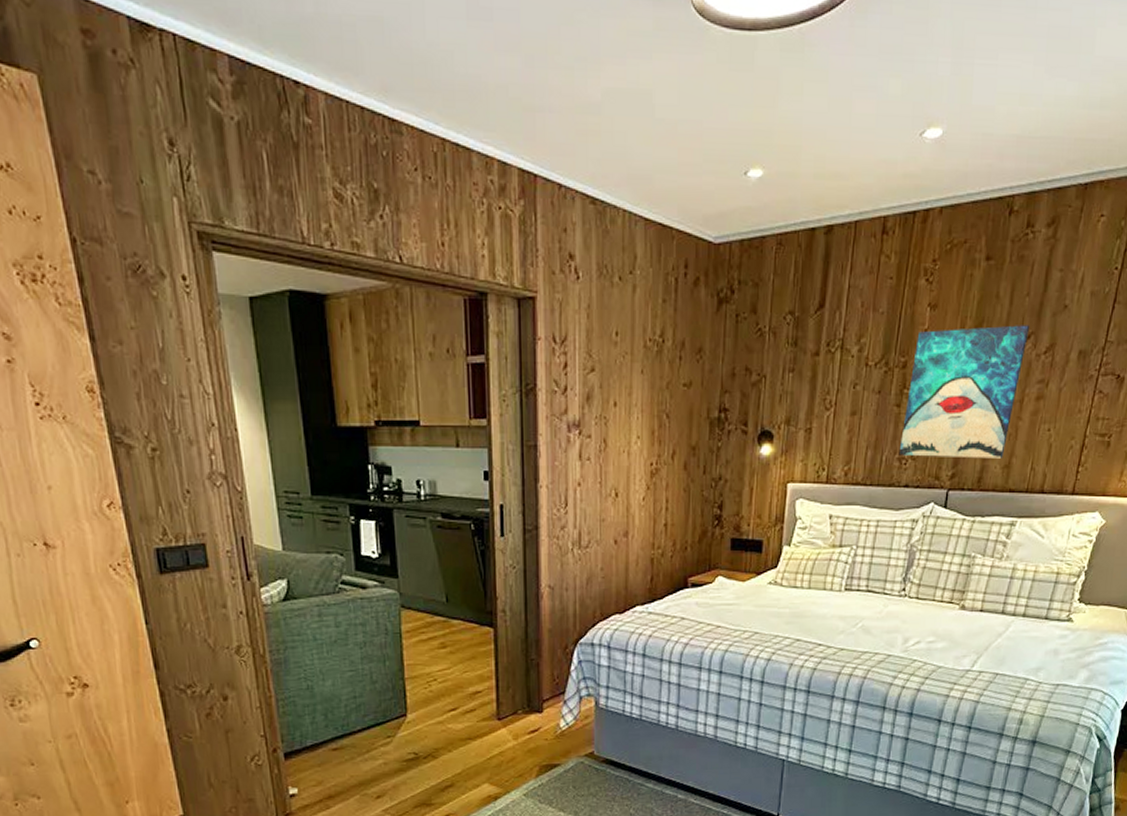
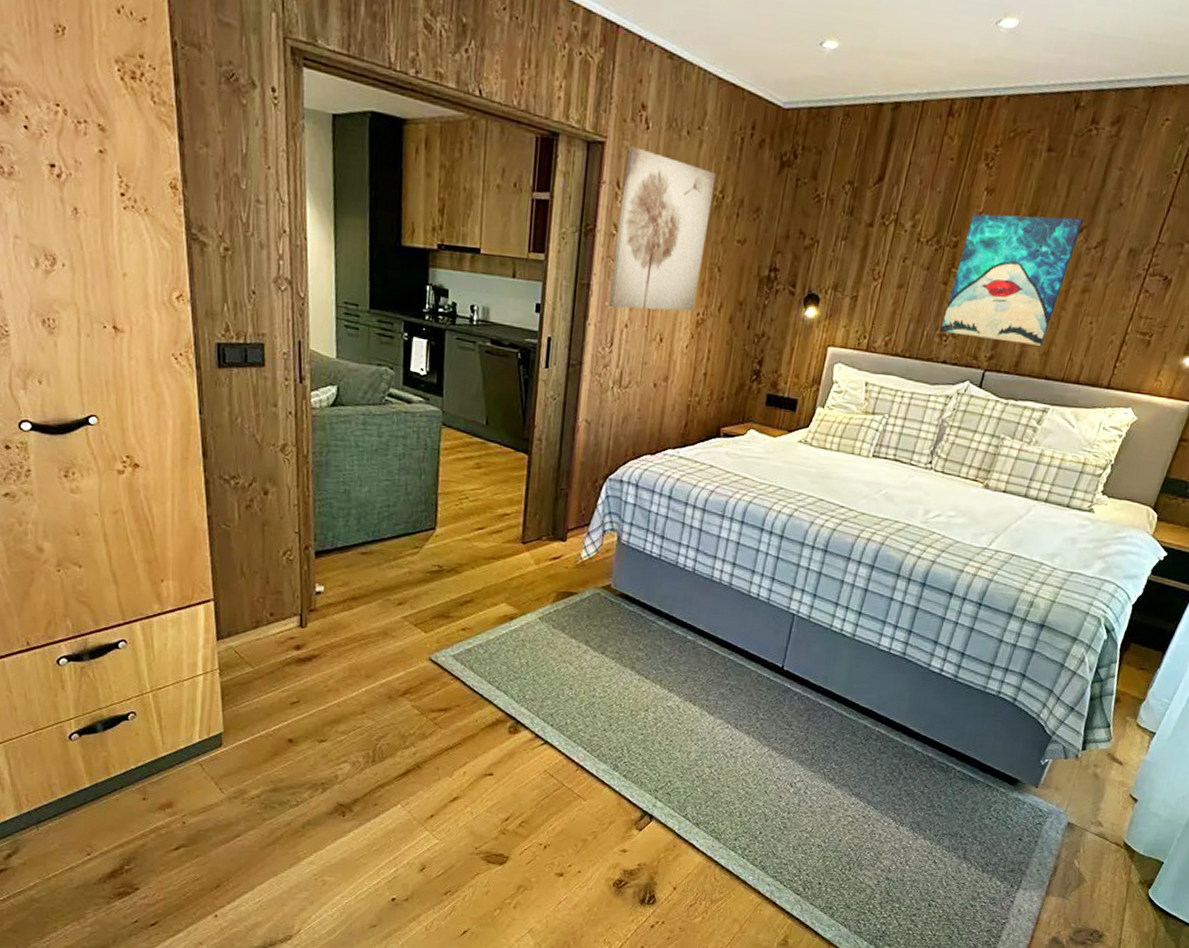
wall art: none [558,299,654,467] -> present [608,146,716,312]

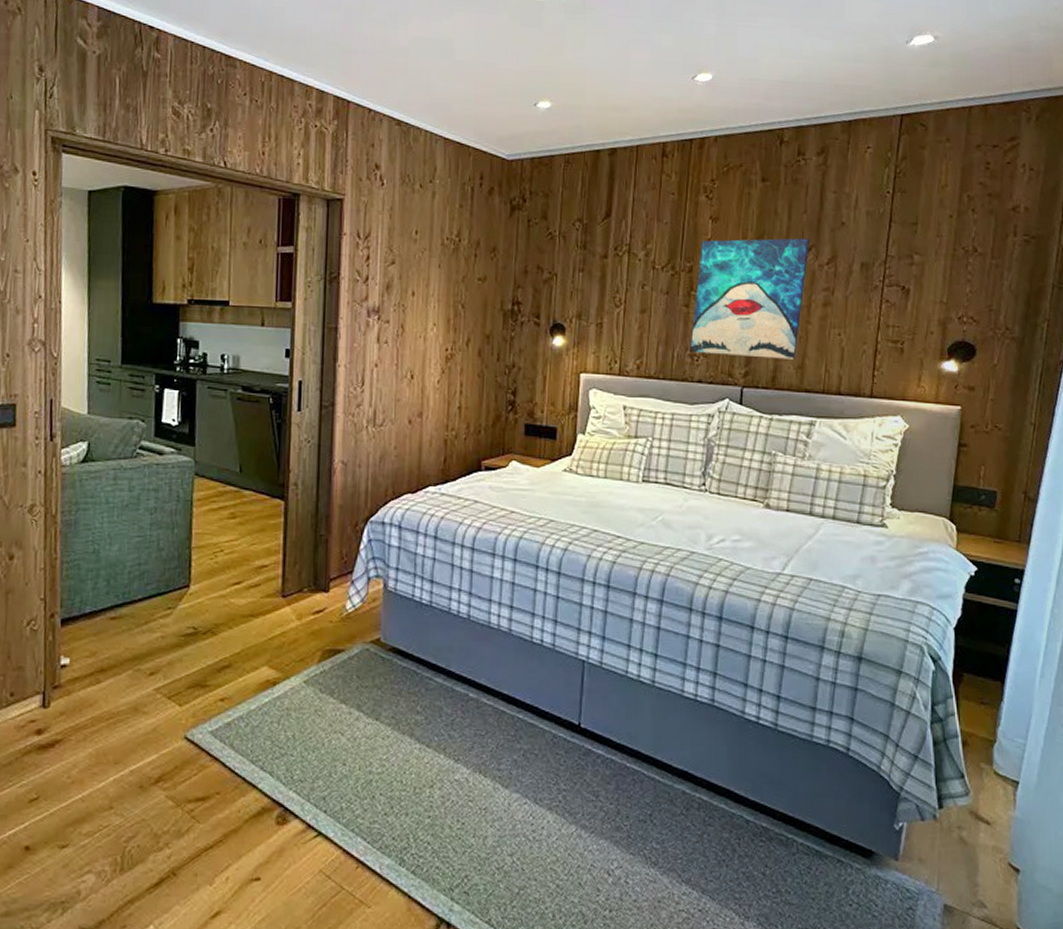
wall art: present [608,146,716,312] -> none [356,201,451,349]

